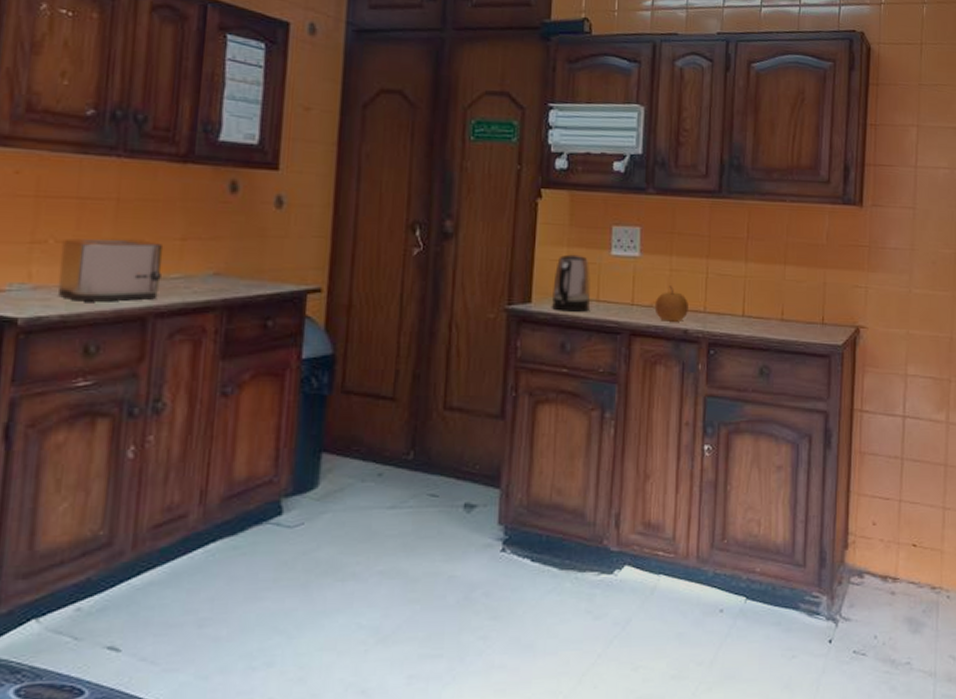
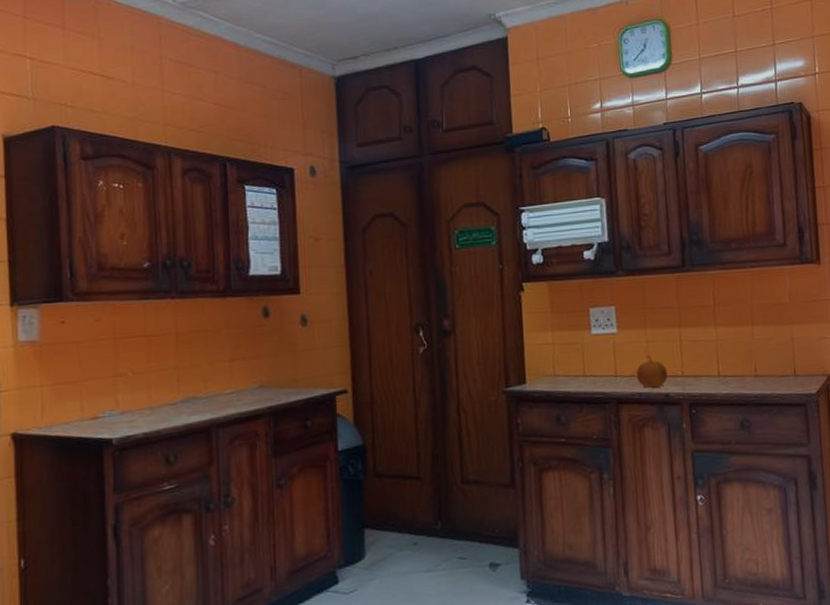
toaster: present [57,238,164,303] -> none [138,364,218,421]
kettle: present [552,254,591,312] -> none [543,337,578,389]

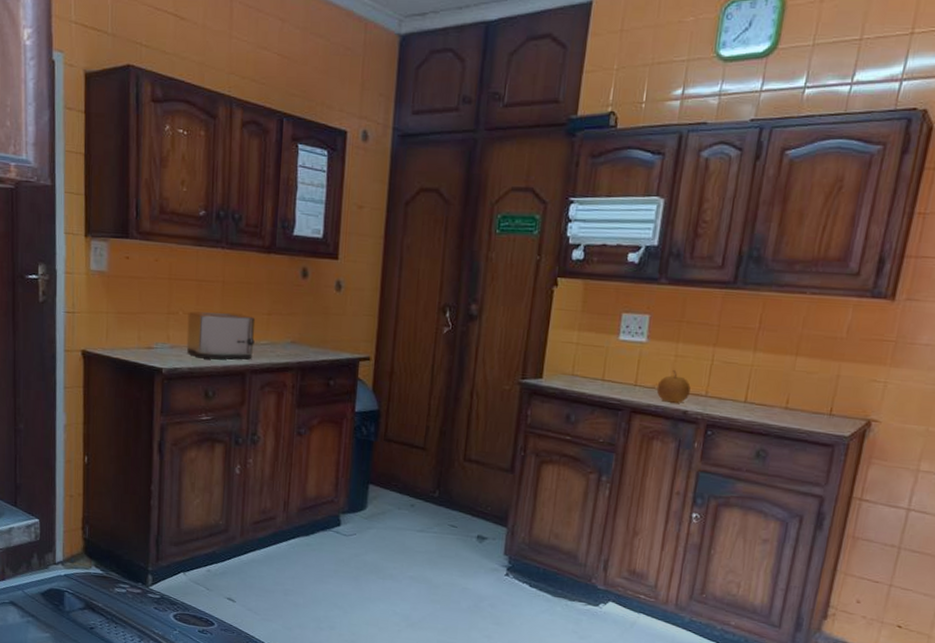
toaster: none [138,364,218,421] -> present [186,311,256,360]

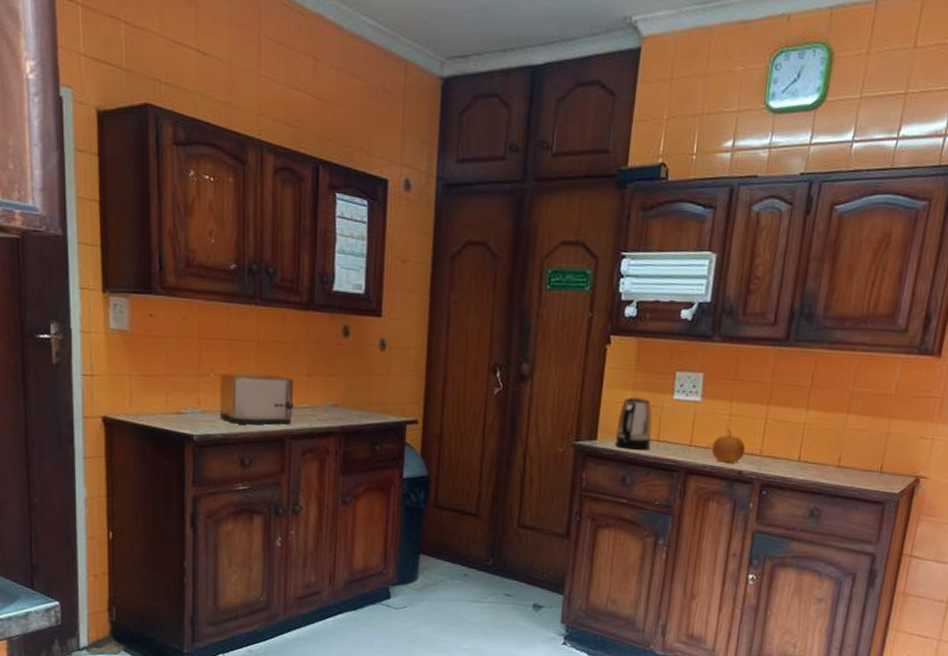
kettle: none [560,337,598,389] -> present [615,397,653,450]

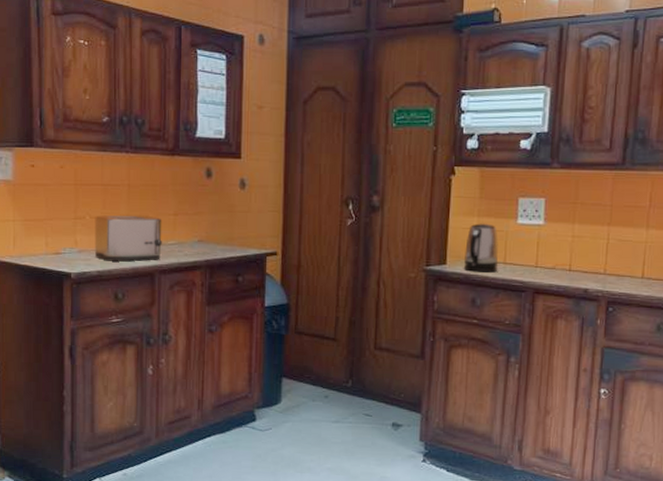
fruit: present [711,430,745,463] -> none [557,250,589,282]

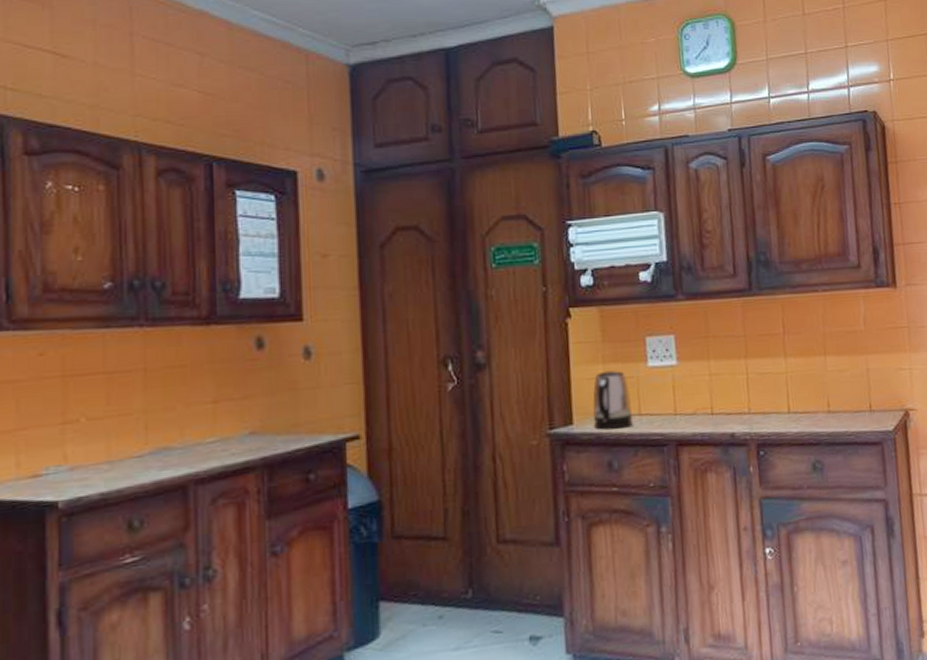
toaster: present [94,215,162,263] -> none [94,407,197,478]

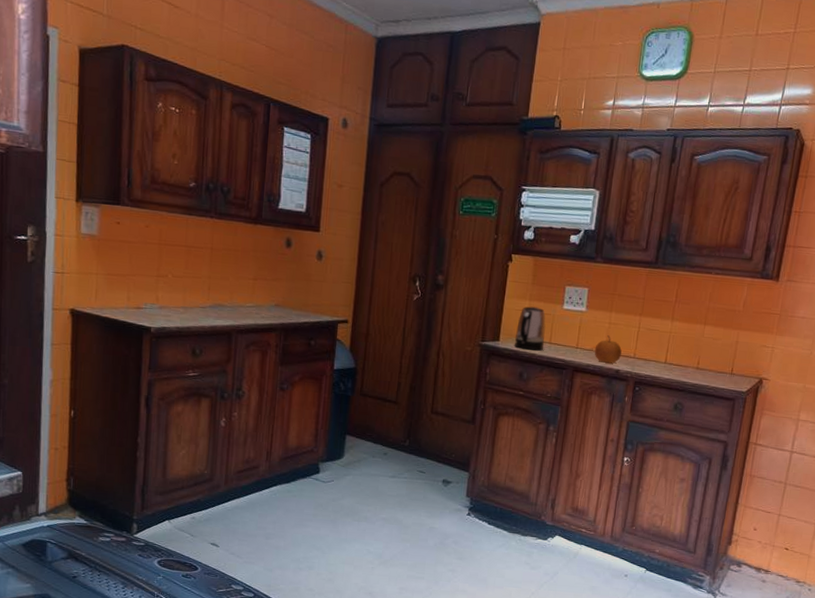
fruit: none [698,391,733,428] -> present [594,335,622,364]

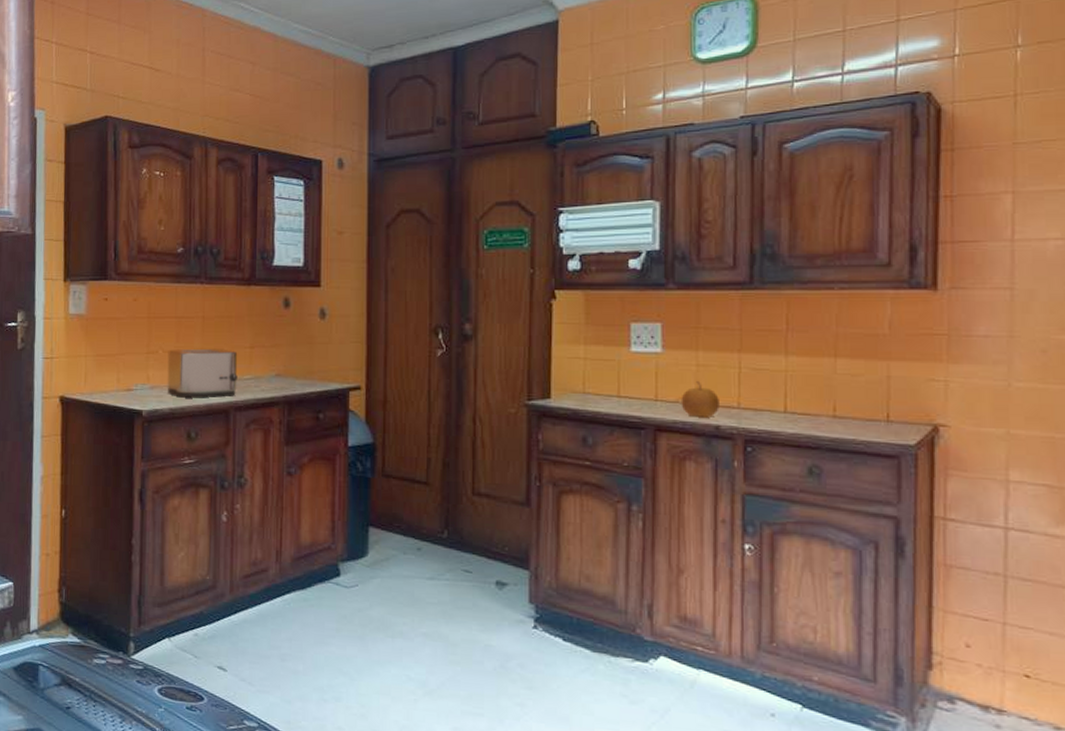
toaster: none [175,274,242,321] -> present [167,348,238,399]
kettle: present [515,306,546,351] -> none [572,352,611,407]

